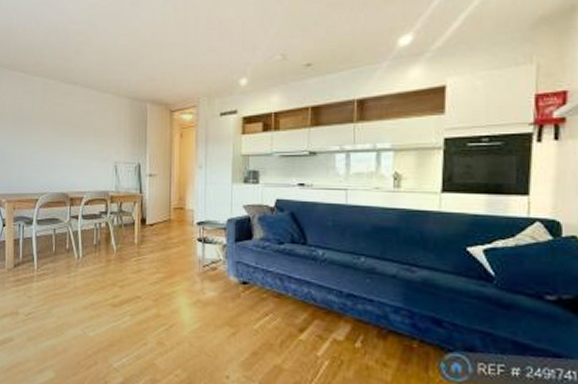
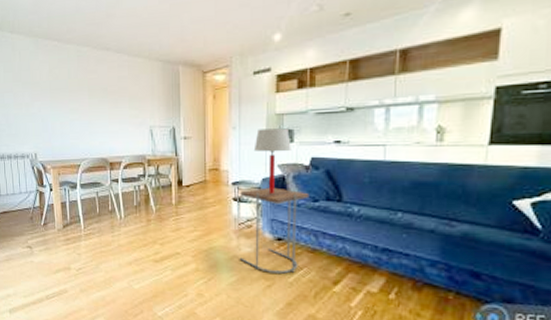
side table: none [204,228,275,320] -> present [240,187,310,274]
table lamp: none [219,169,257,236] -> present [253,128,291,195]

